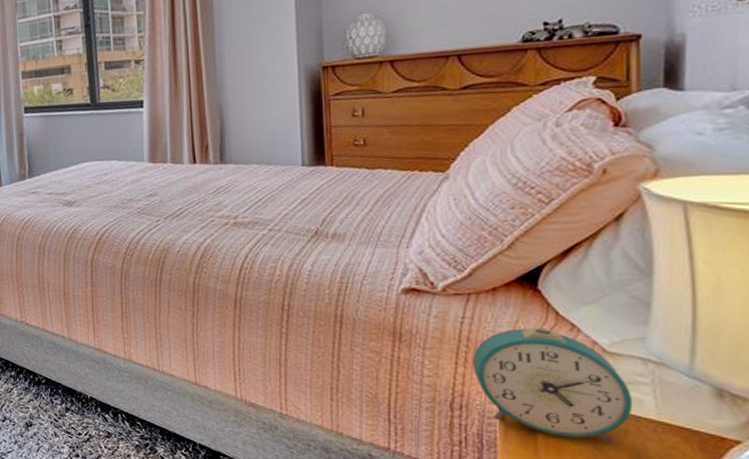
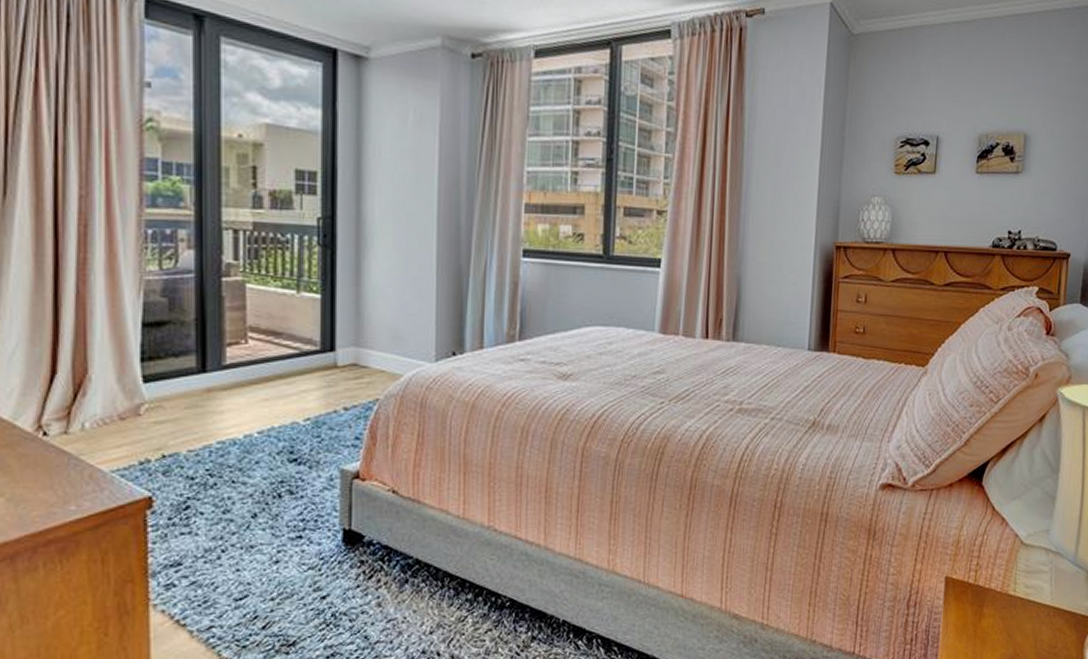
alarm clock: present [473,328,633,444] -> none [928,522,1037,631]

